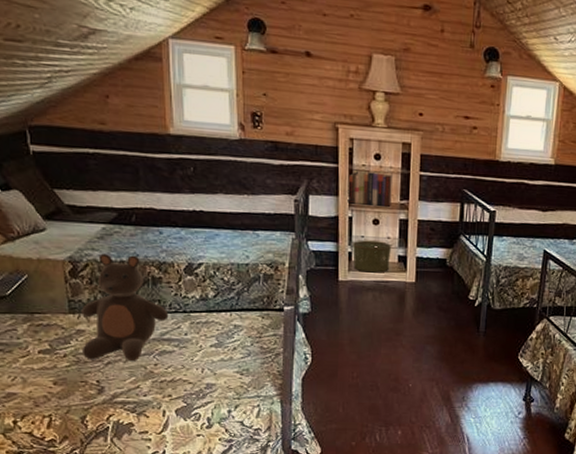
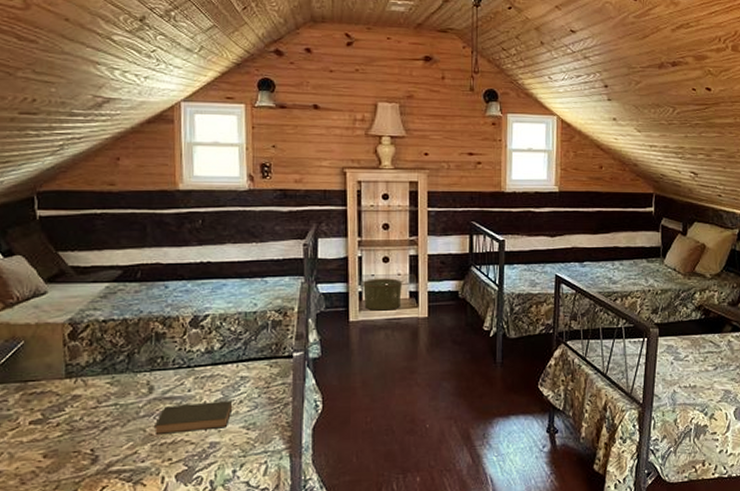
teddy bear: present [81,253,169,362] -> none [76,312,172,427]
book: none [155,346,227,373] -> present [155,401,233,434]
books: present [349,169,393,208] -> none [358,210,401,245]

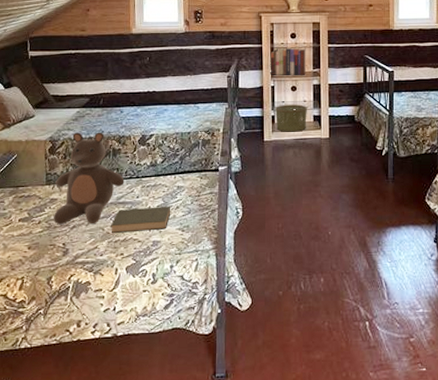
teddy bear: none [76,312,172,427] -> present [53,132,125,225]
books: none [358,210,401,245] -> present [271,47,306,76]

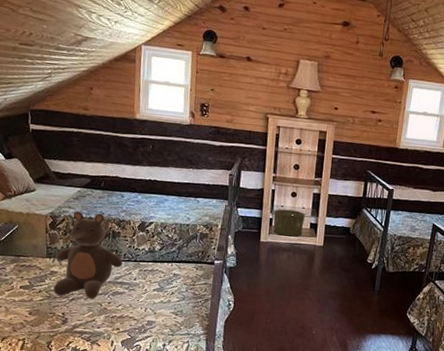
book: present [111,207,171,233] -> none [108,289,167,312]
books: present [271,47,306,76] -> none [273,151,310,183]

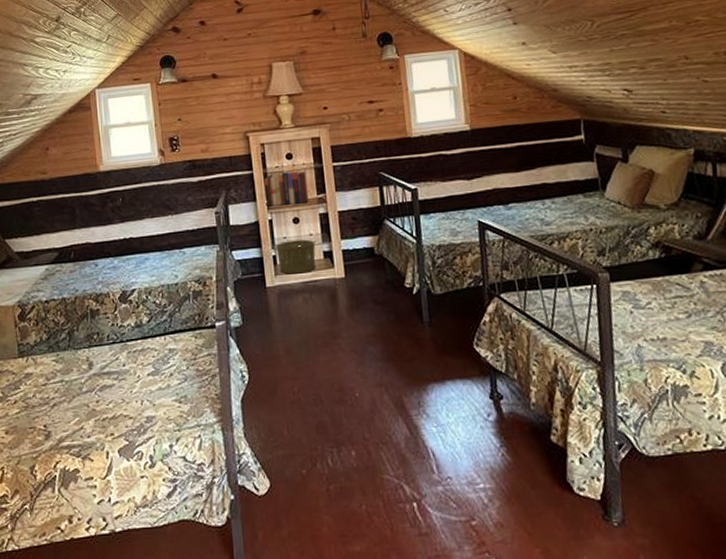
teddy bear: present [53,211,123,299] -> none [29,291,107,404]
books: none [273,151,310,183] -> present [265,169,309,207]

